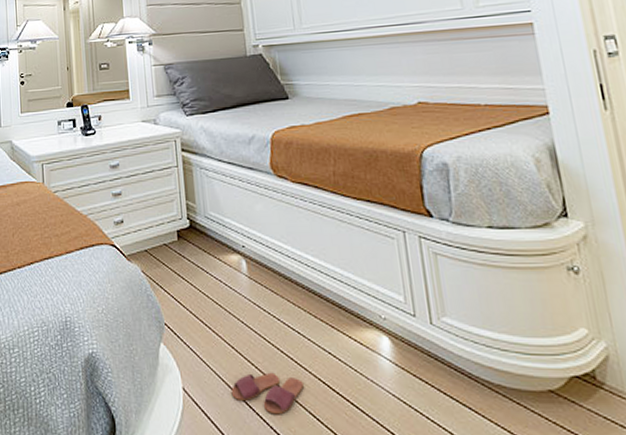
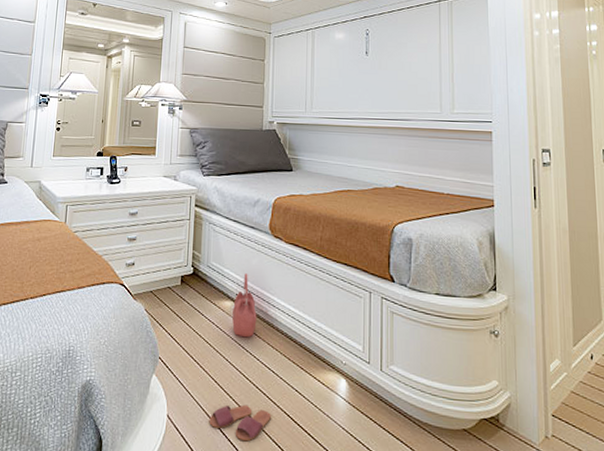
handbag: none [240,221,271,295] -> present [231,273,257,338]

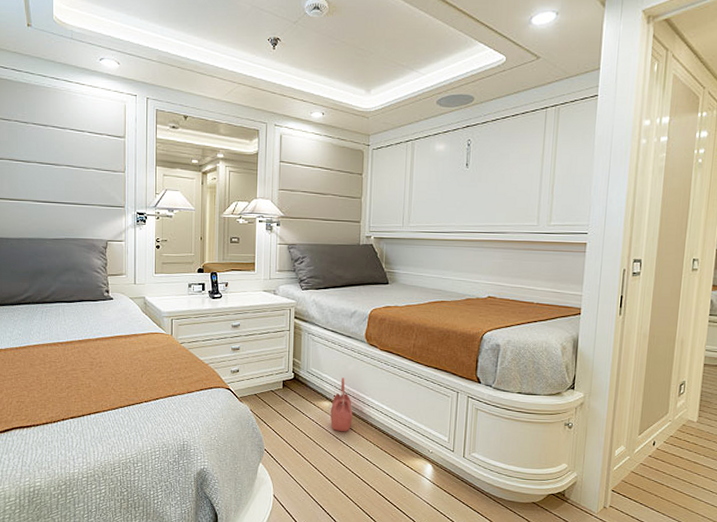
slippers: present [209,404,271,442] -> none [310,486,365,515]

